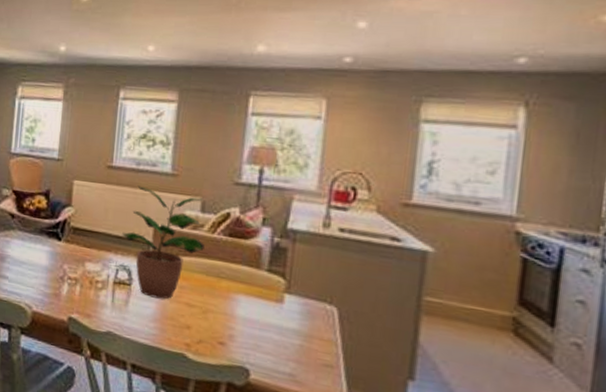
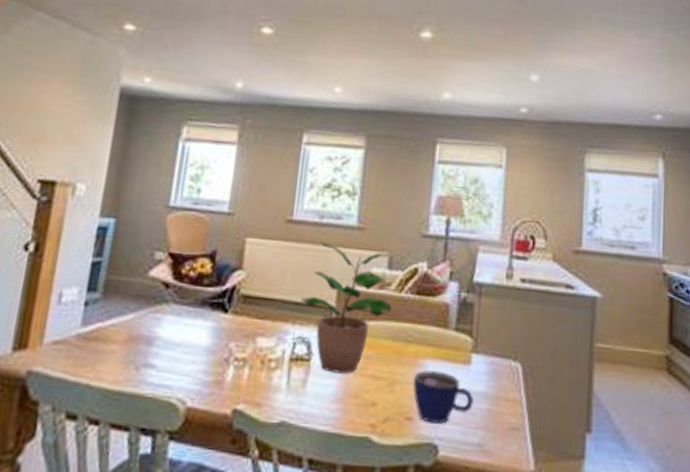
cup: none [225,303,287,352] -> present [413,370,475,424]

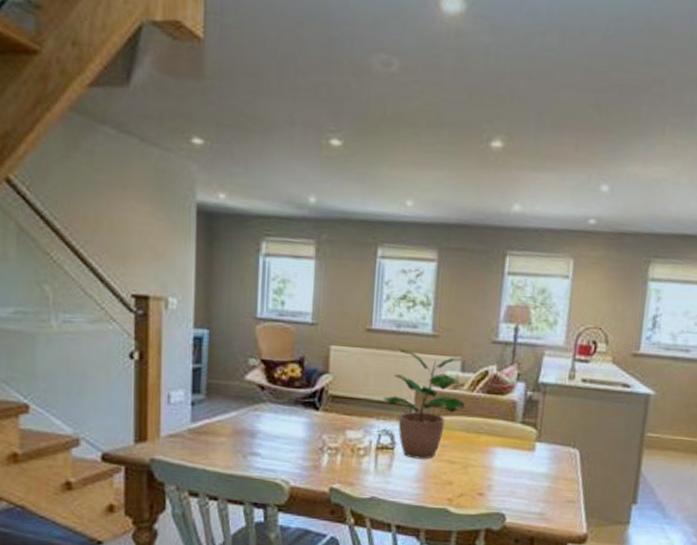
cup: present [413,370,475,424] -> none [484,456,537,498]

